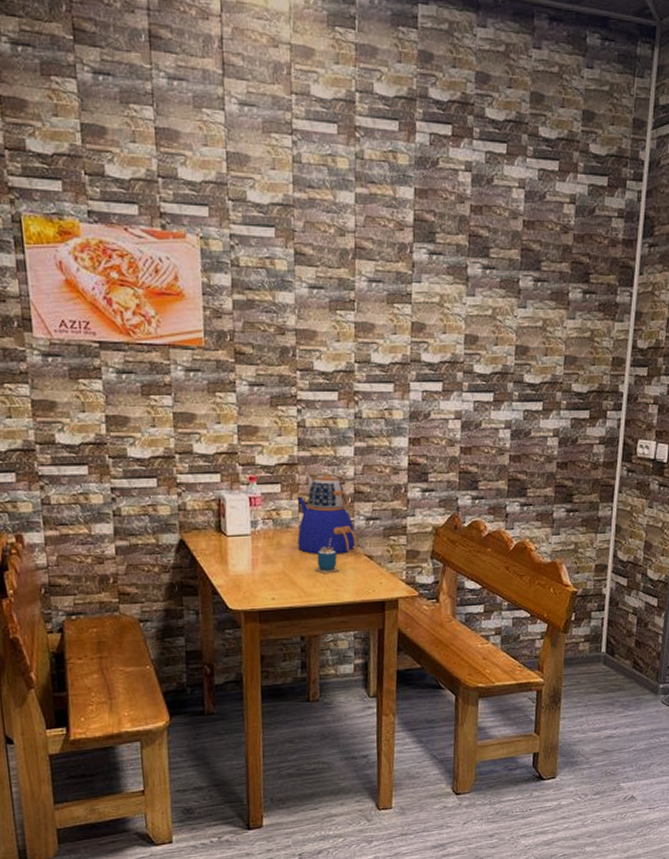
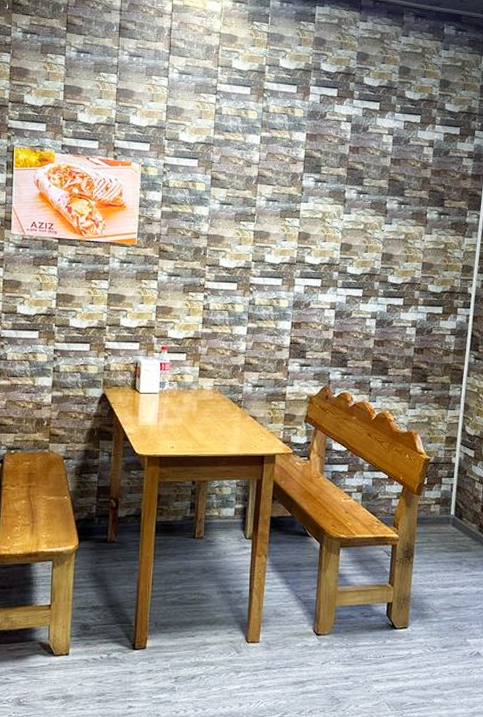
teapot: present [297,472,357,554] -> none [196,346,244,414]
cup: present [315,538,339,574] -> none [208,400,228,430]

